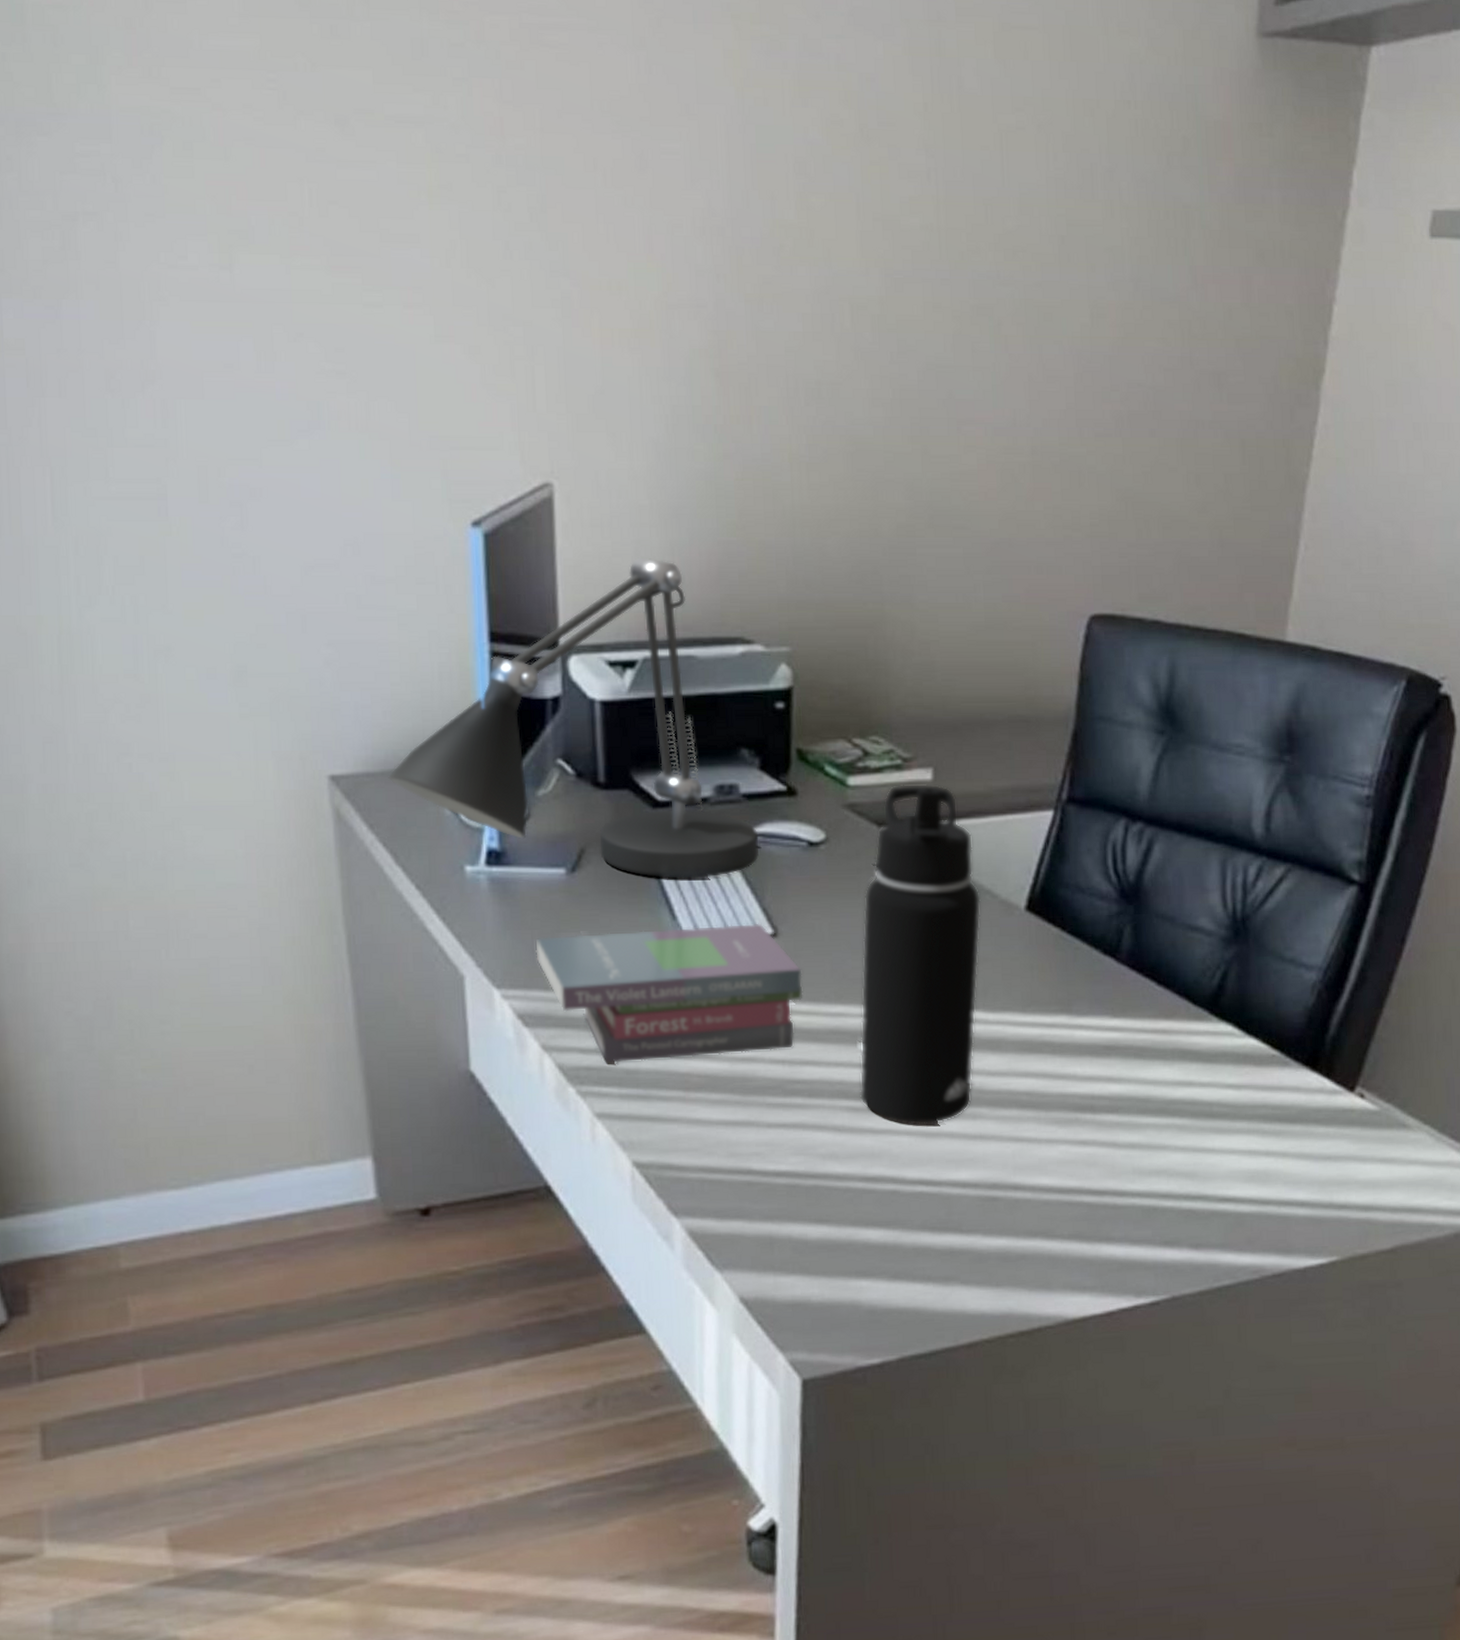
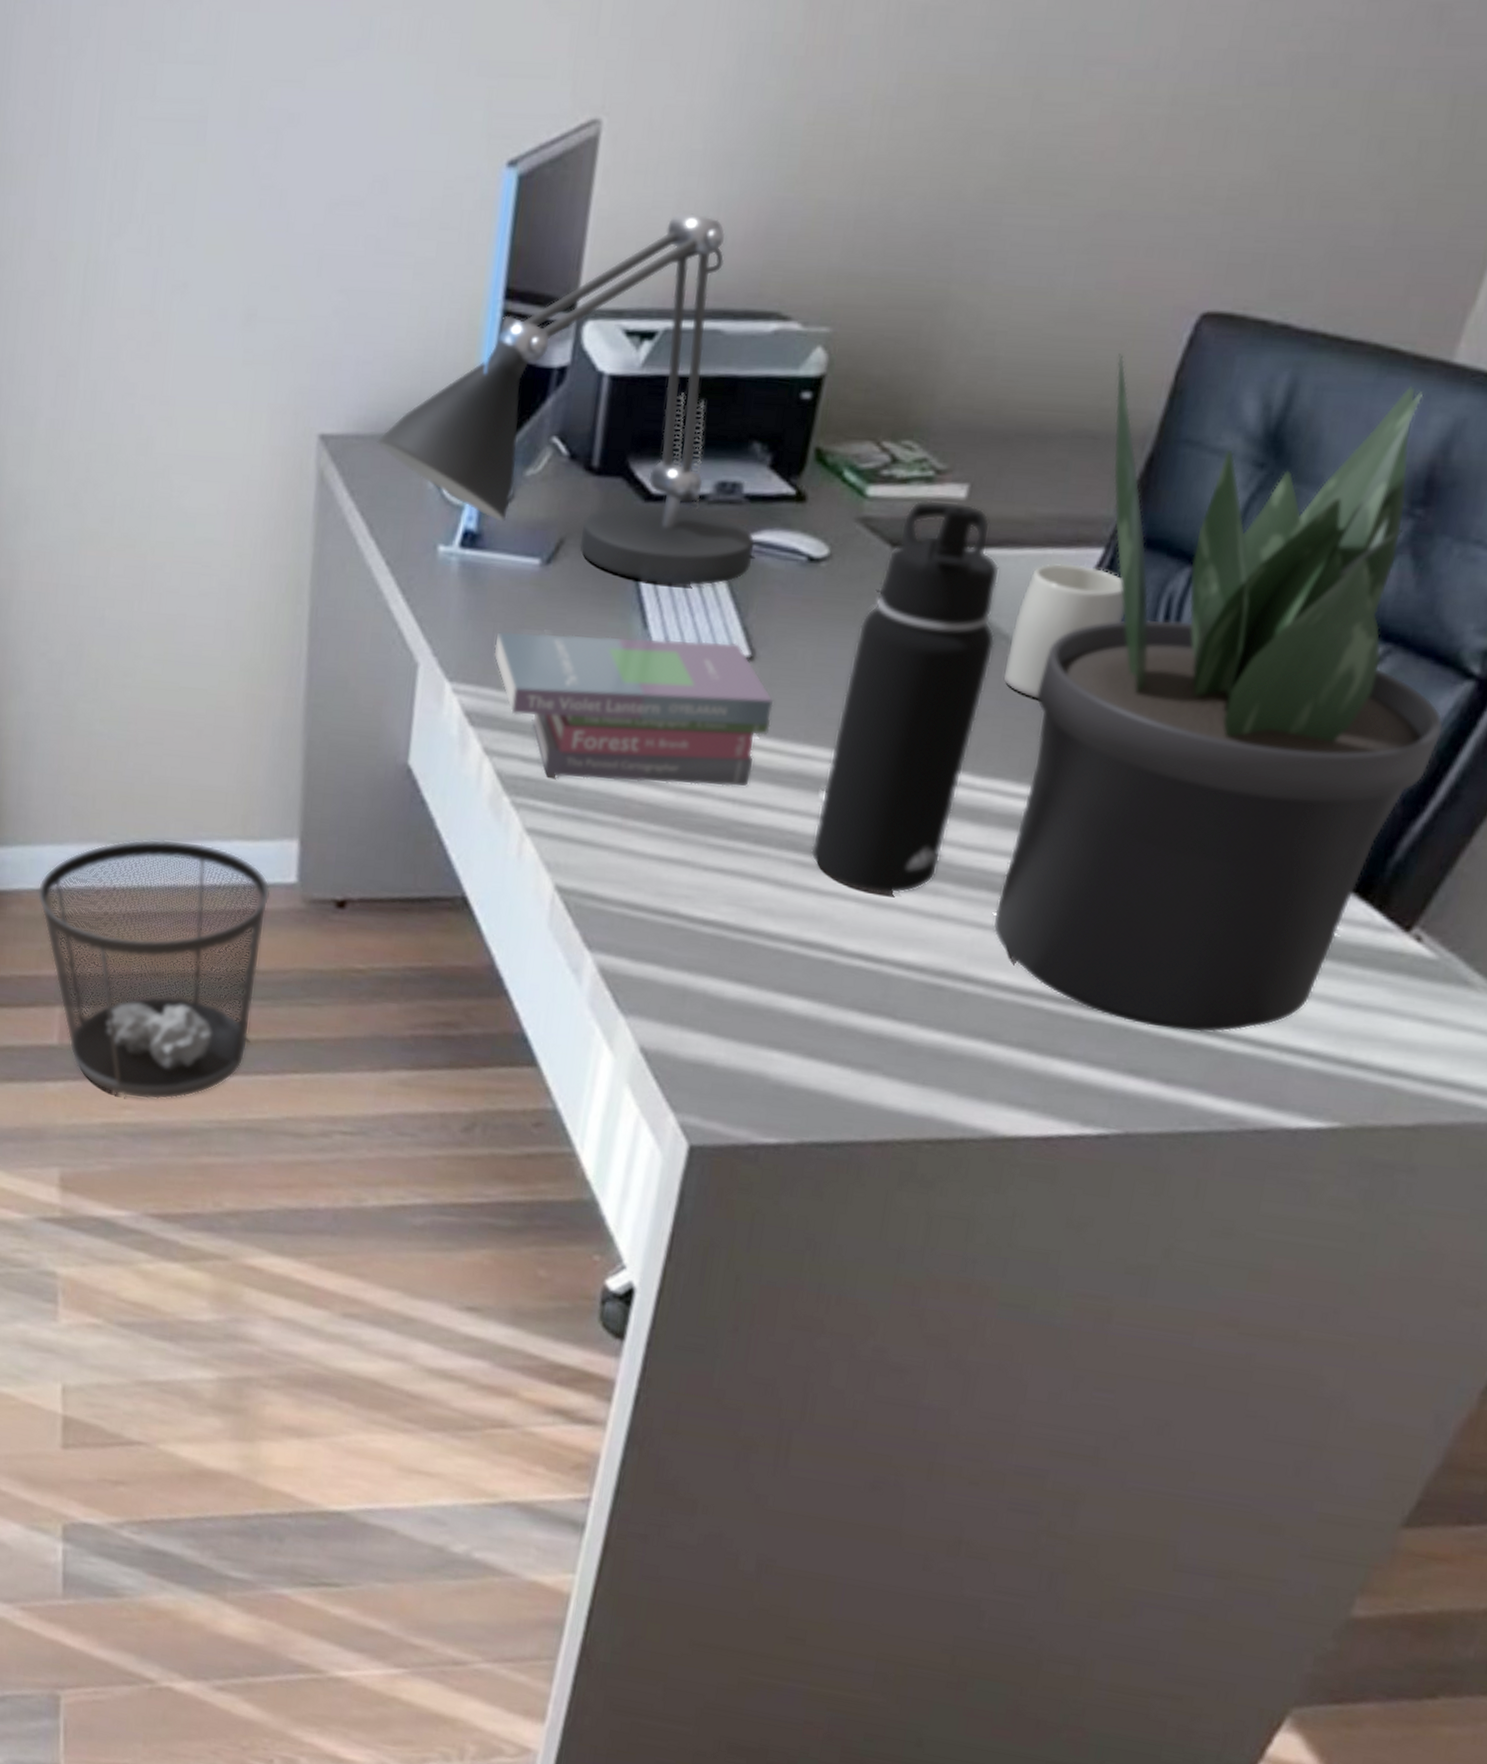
waste bin: none [98,1175,352,1440] -> present [37,839,271,1100]
mug: none [992,825,1080,941] -> present [1003,563,1125,699]
planter: none [1023,652,1342,1202] -> present [993,354,1444,1032]

